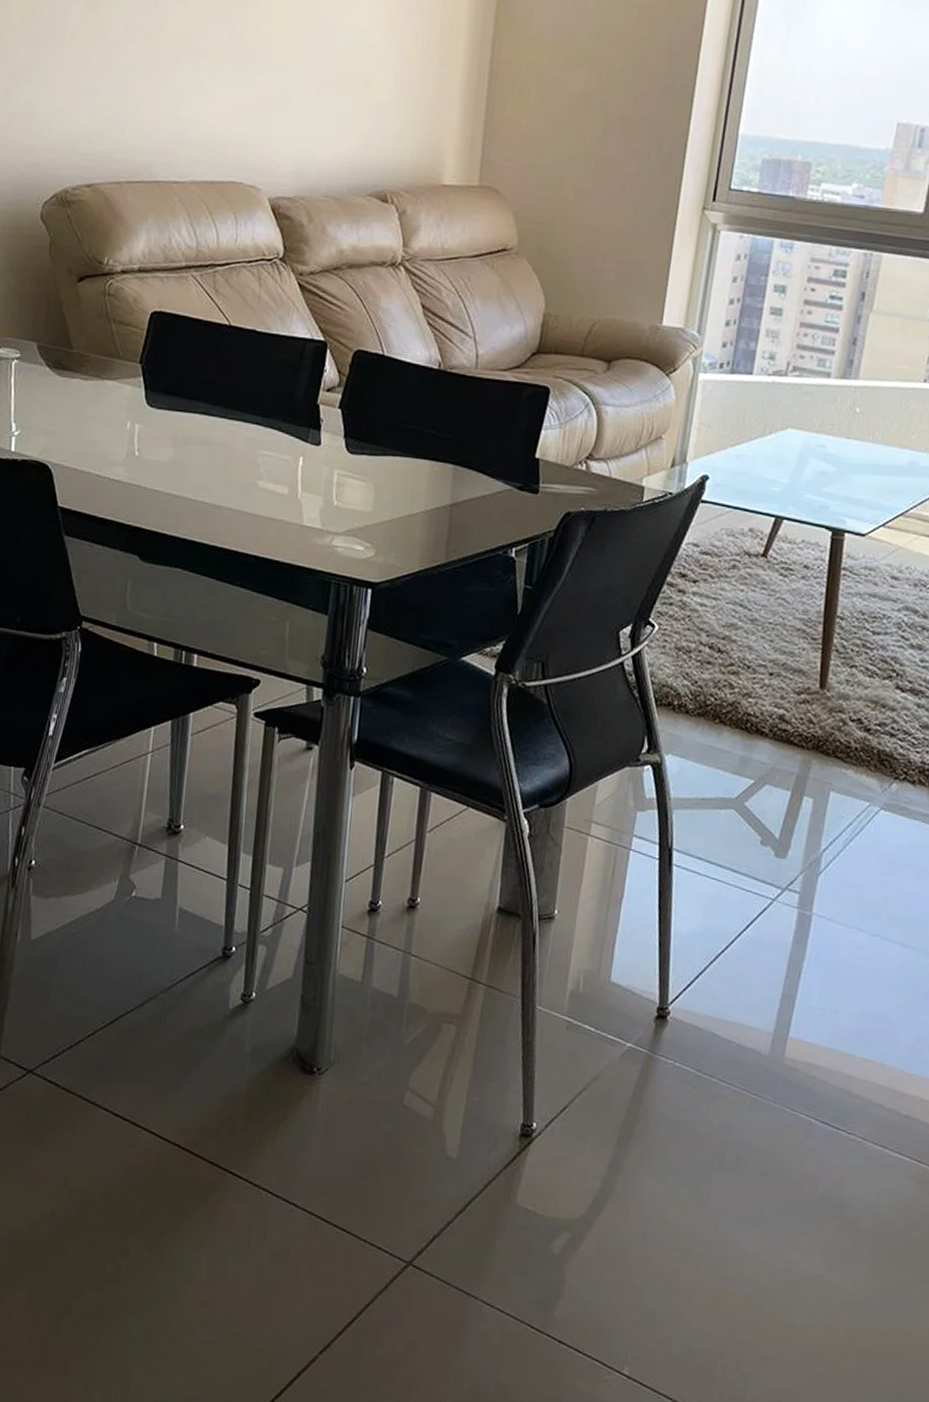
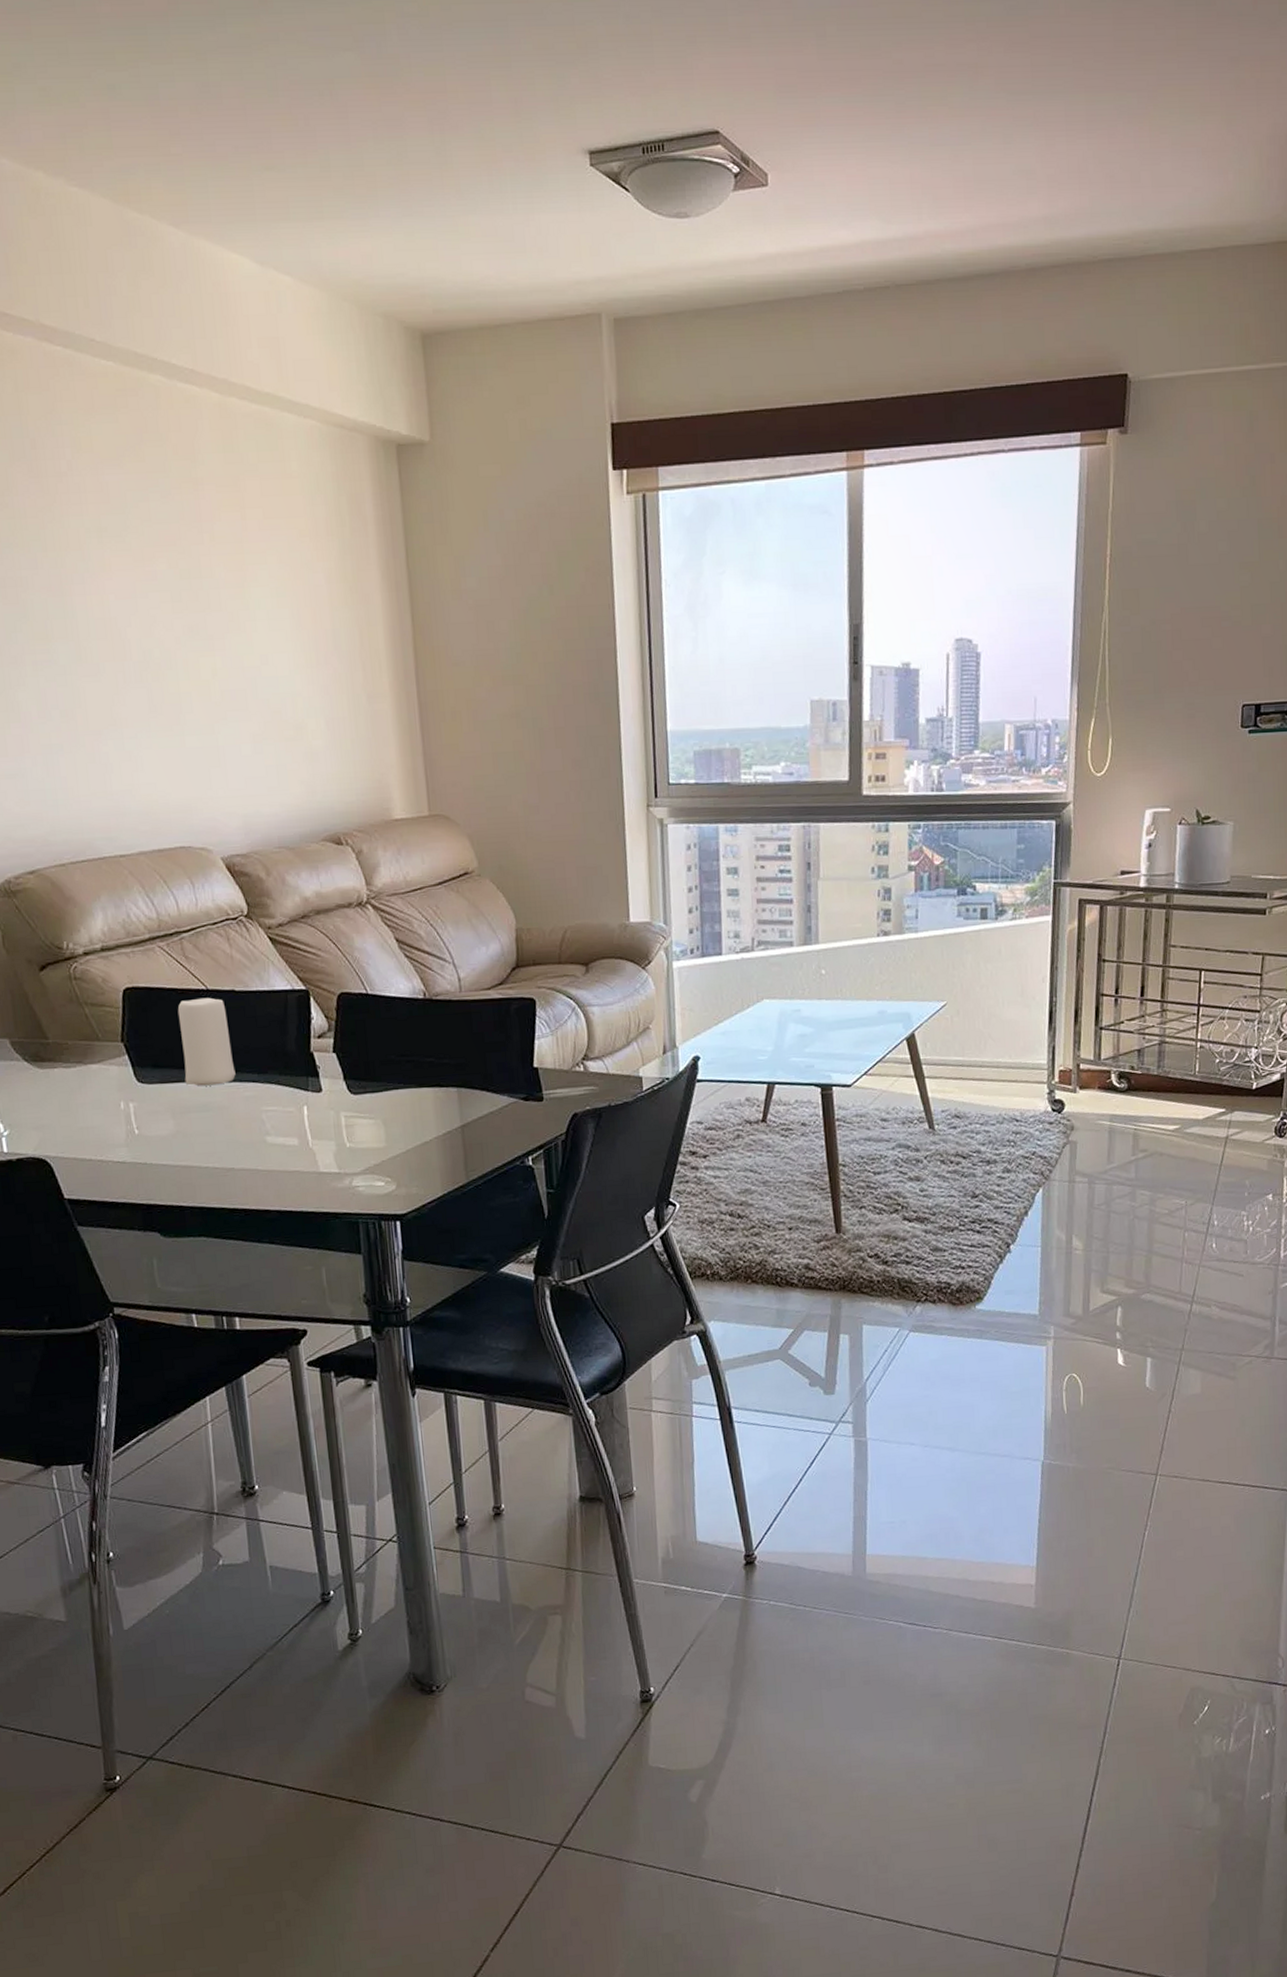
candle: none [191,332,244,422] -> present [177,997,236,1086]

